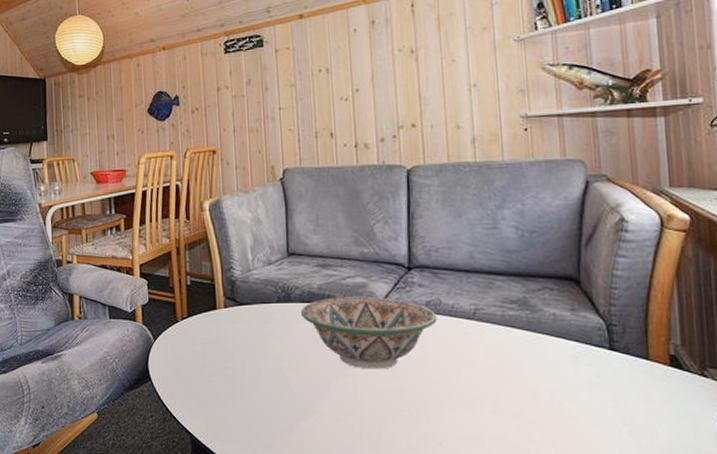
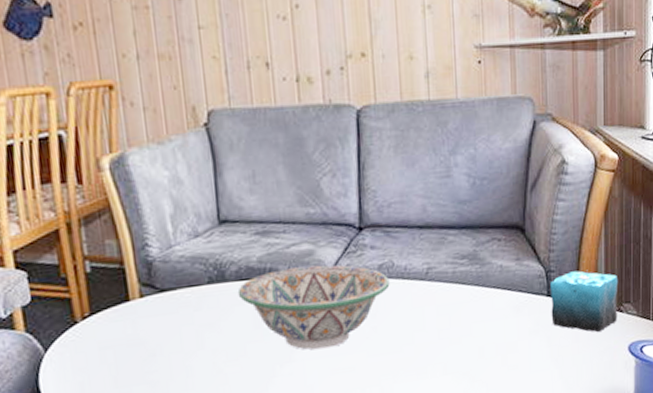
candle: none [612,319,701,394] -> present [550,261,618,332]

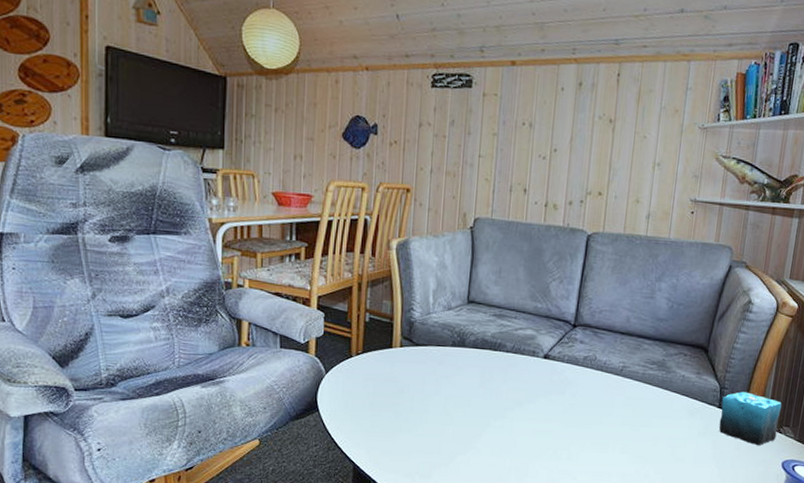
decorative bowl: present [237,265,390,350] -> none [472,346,591,413]

